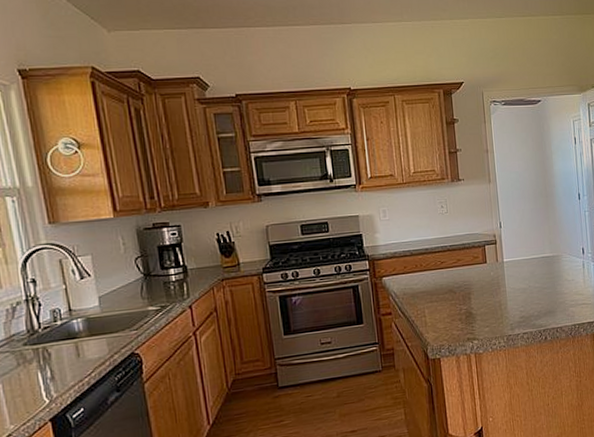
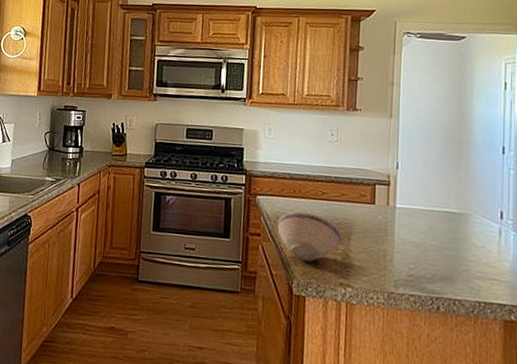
bowl: none [405,283,463,328] -> present [277,212,341,262]

